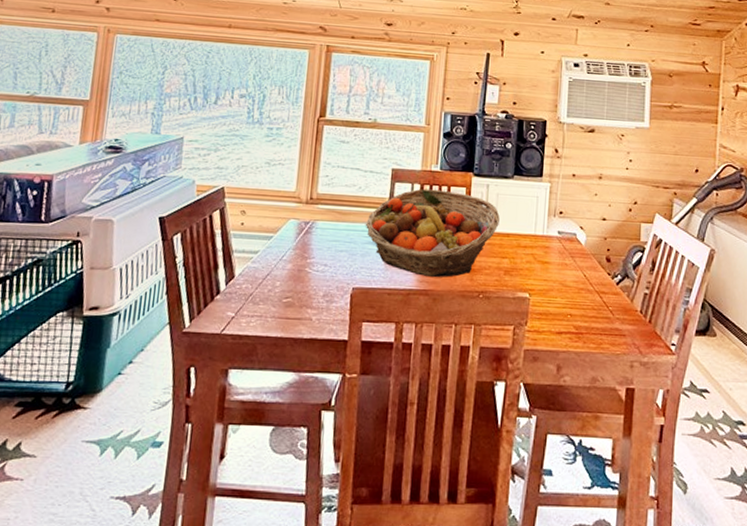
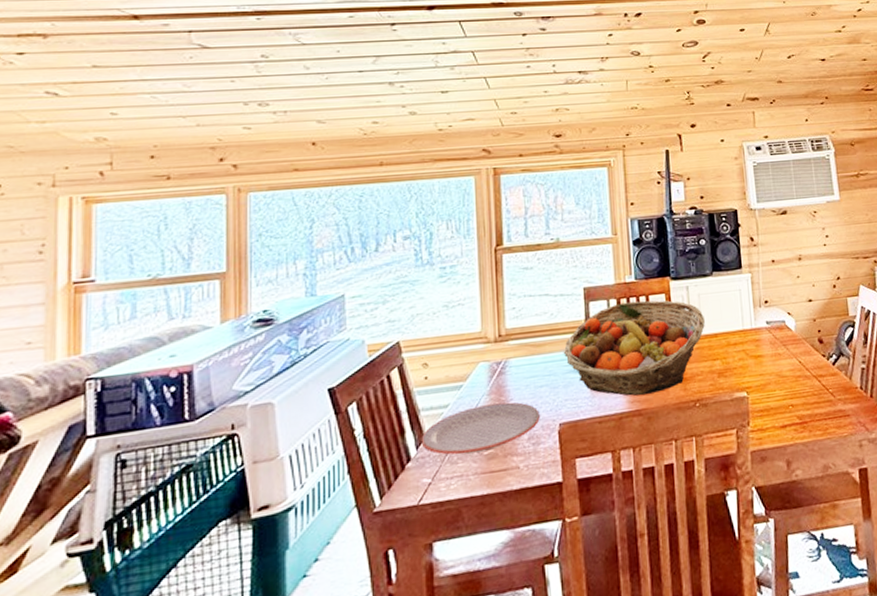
plate: none [230,257,337,299] -> present [421,402,540,455]

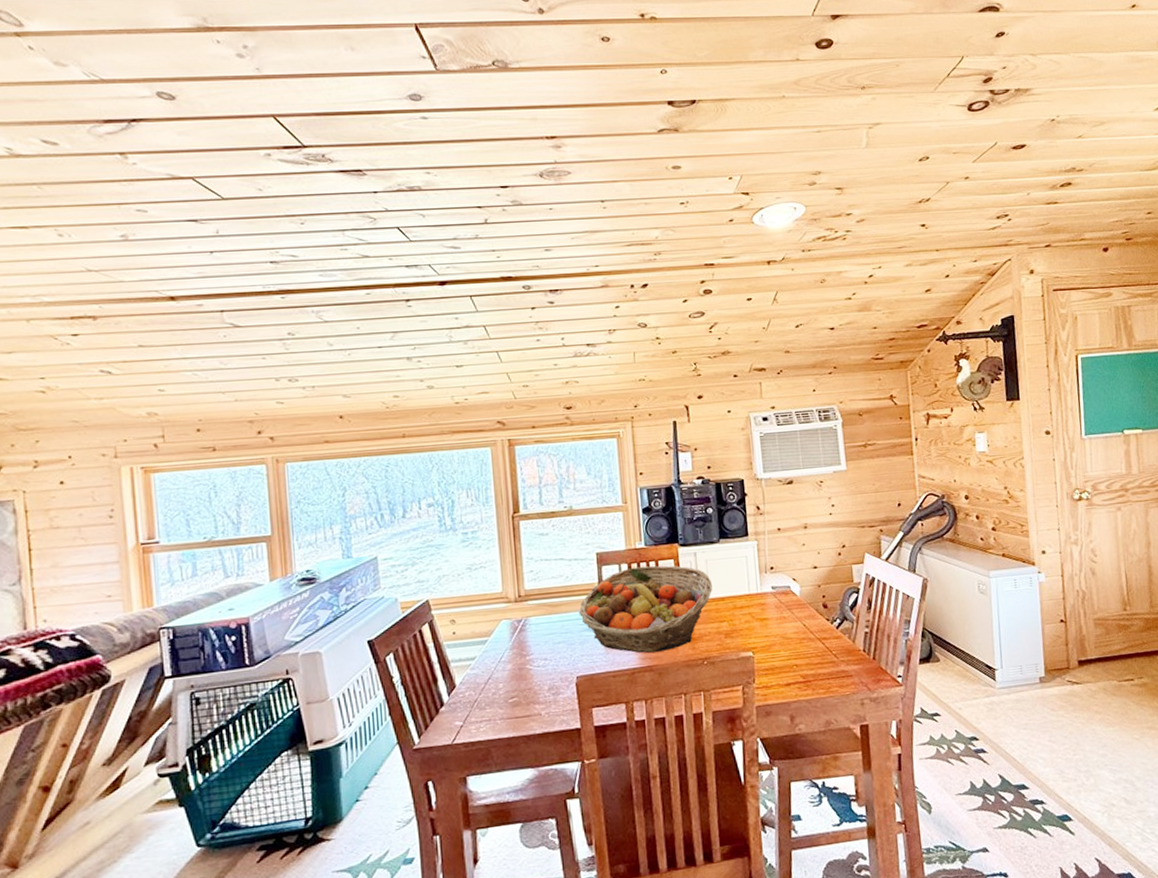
plate: present [421,402,540,455] -> none [452,656,559,702]

